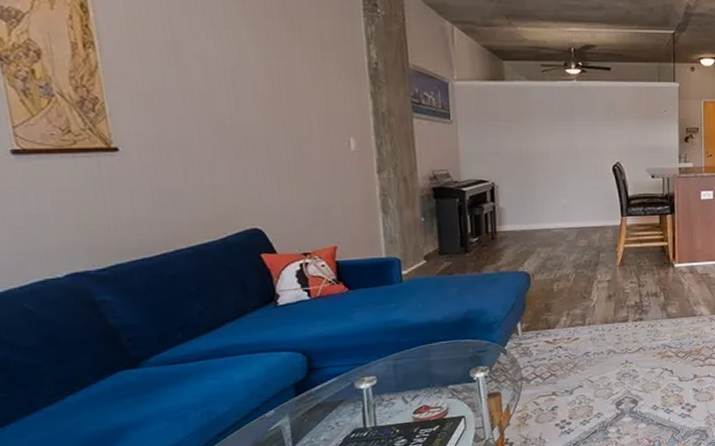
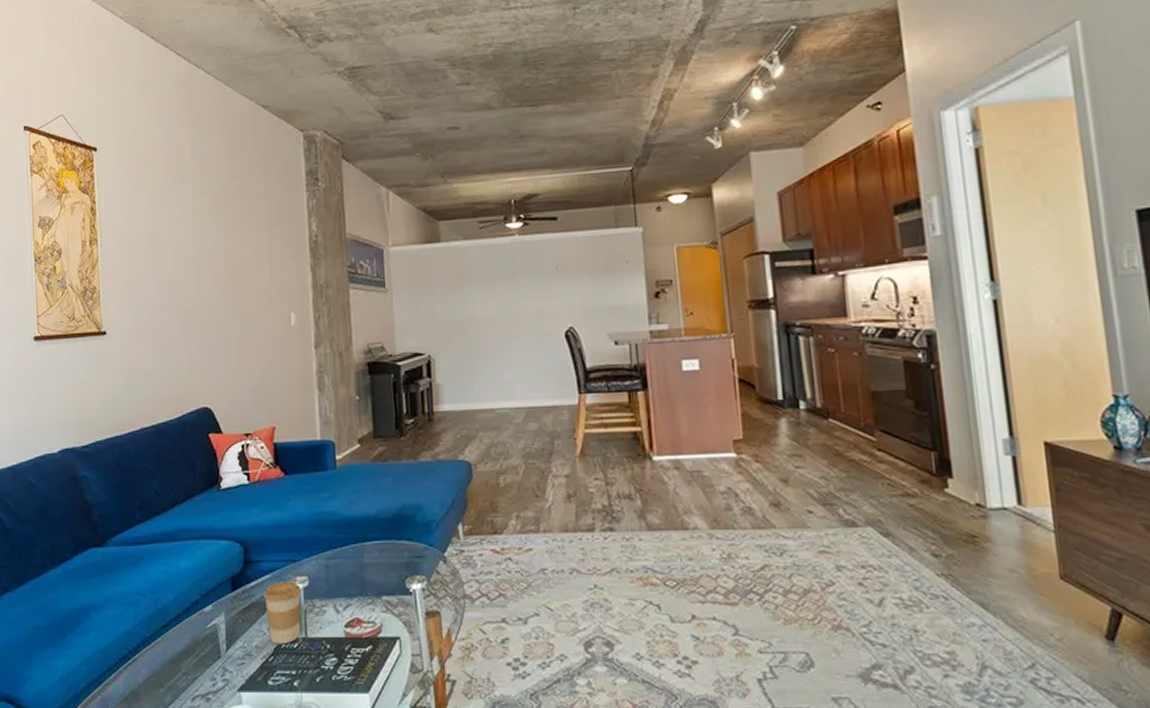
coffee cup: none [330,381,370,436] -> present [264,581,302,645]

